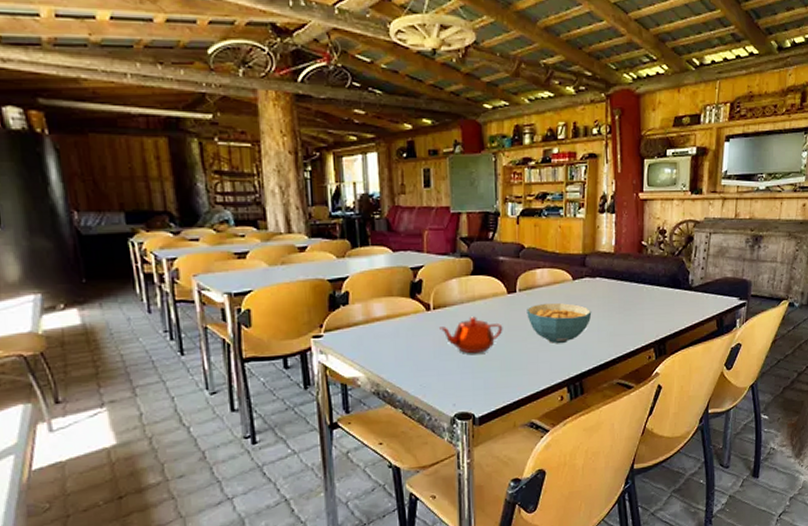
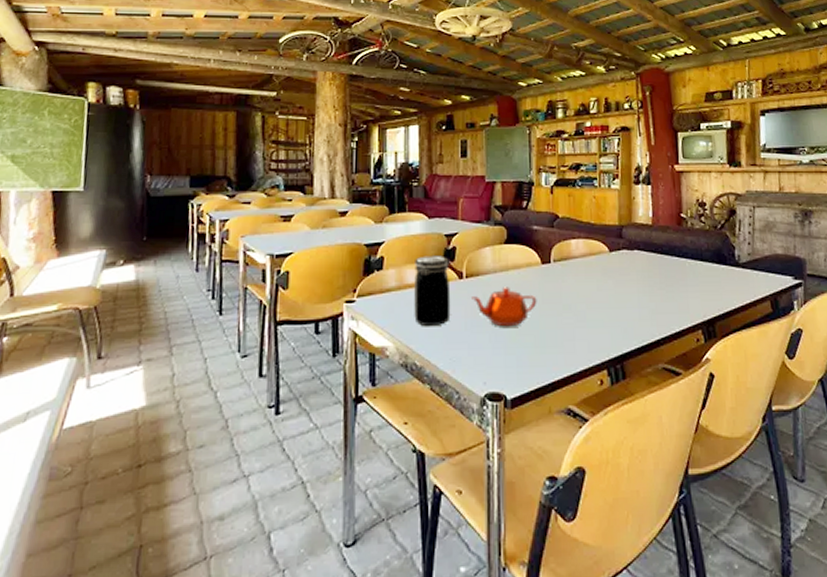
jar: none [381,288,420,357] -> present [414,255,451,327]
cereal bowl: present [526,303,592,344] -> none [561,275,631,321]

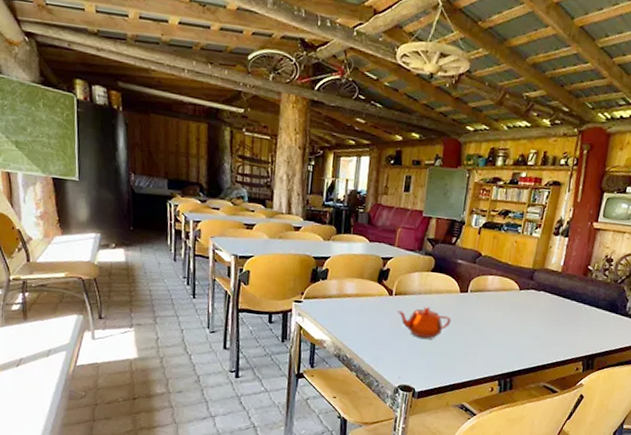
jar: present [414,255,451,327] -> none [349,273,383,330]

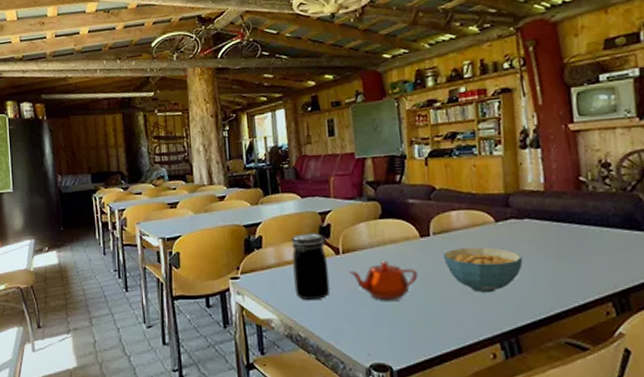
jar: none [349,273,383,330] -> present [291,233,330,301]
cereal bowl: none [473,305,532,343] -> present [443,247,523,293]

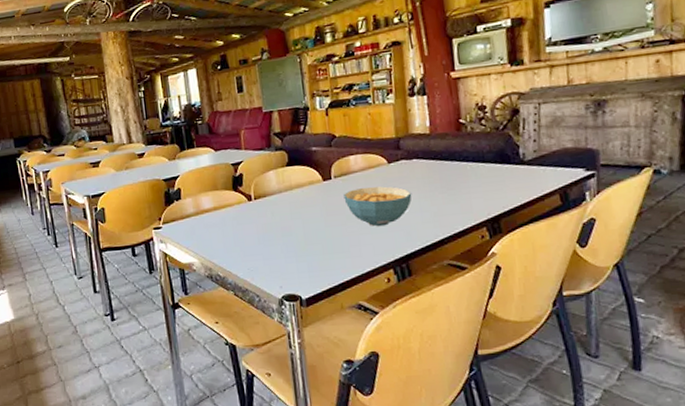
jar: present [291,233,330,301] -> none [207,182,245,244]
teapot: present [350,261,418,301] -> none [261,204,322,239]

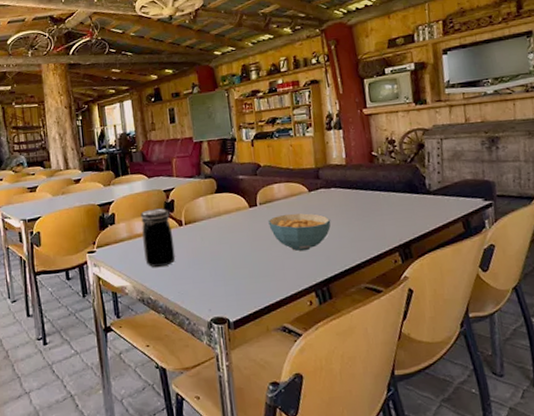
jar: none [207,182,245,244] -> present [140,208,176,268]

